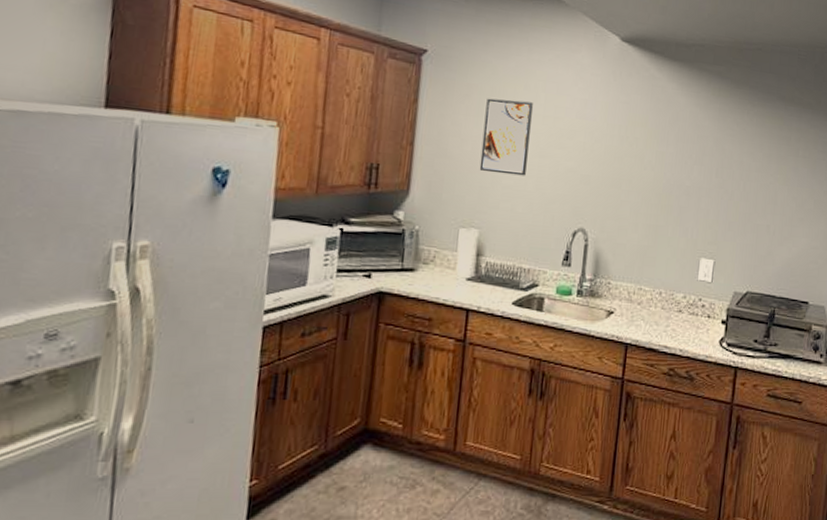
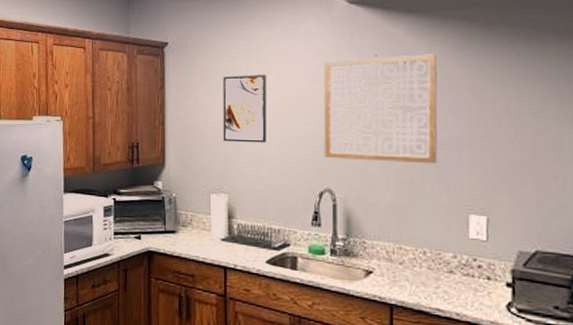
wall art: none [581,96,691,210] -> present [323,54,438,164]

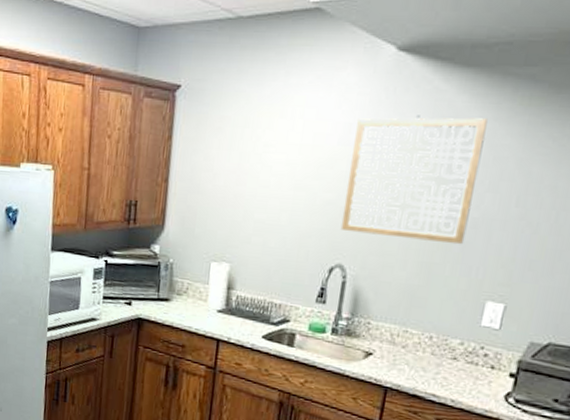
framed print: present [223,75,266,143] -> none [231,129,289,210]

